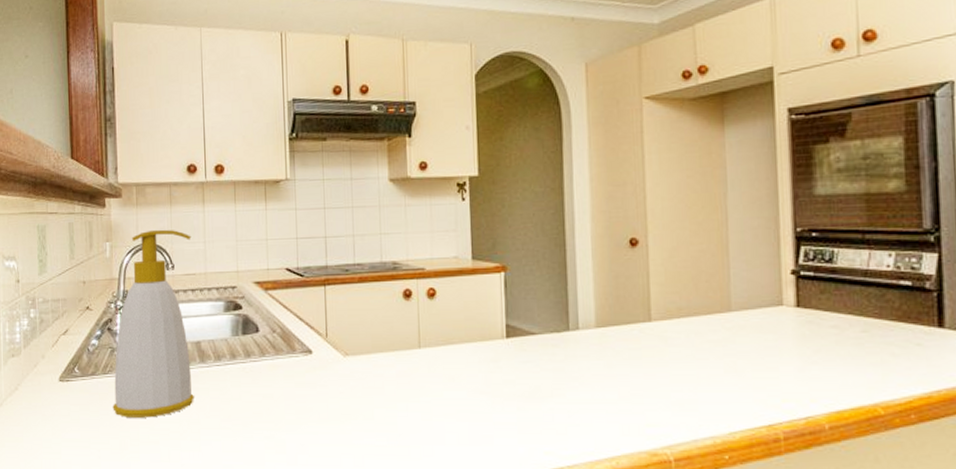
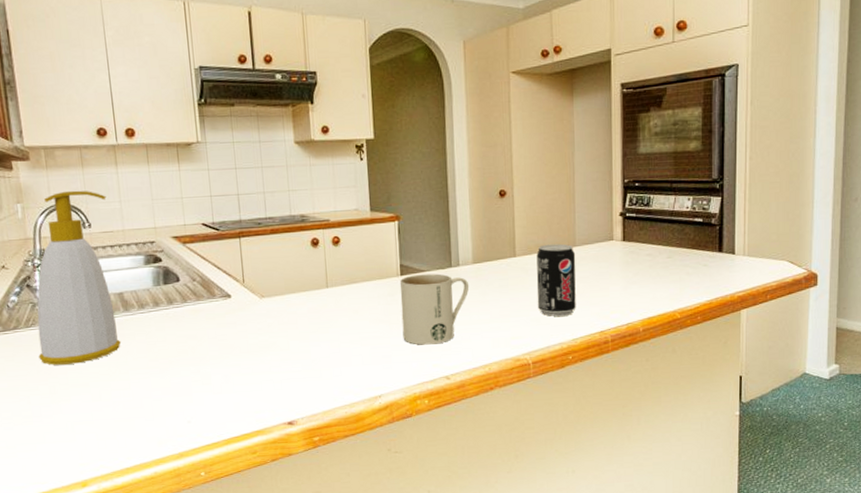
mug: none [505,338,592,426] -> present [399,273,470,345]
beverage can: none [678,307,733,401] -> present [536,243,576,317]

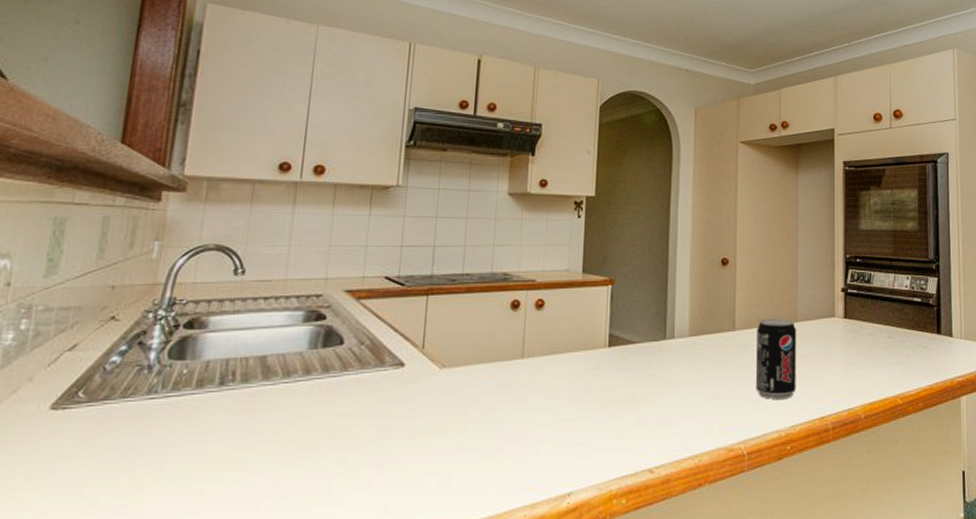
soap bottle: present [37,190,121,365] -> none [128,229,273,450]
mug: present [399,273,470,345] -> none [604,346,684,430]

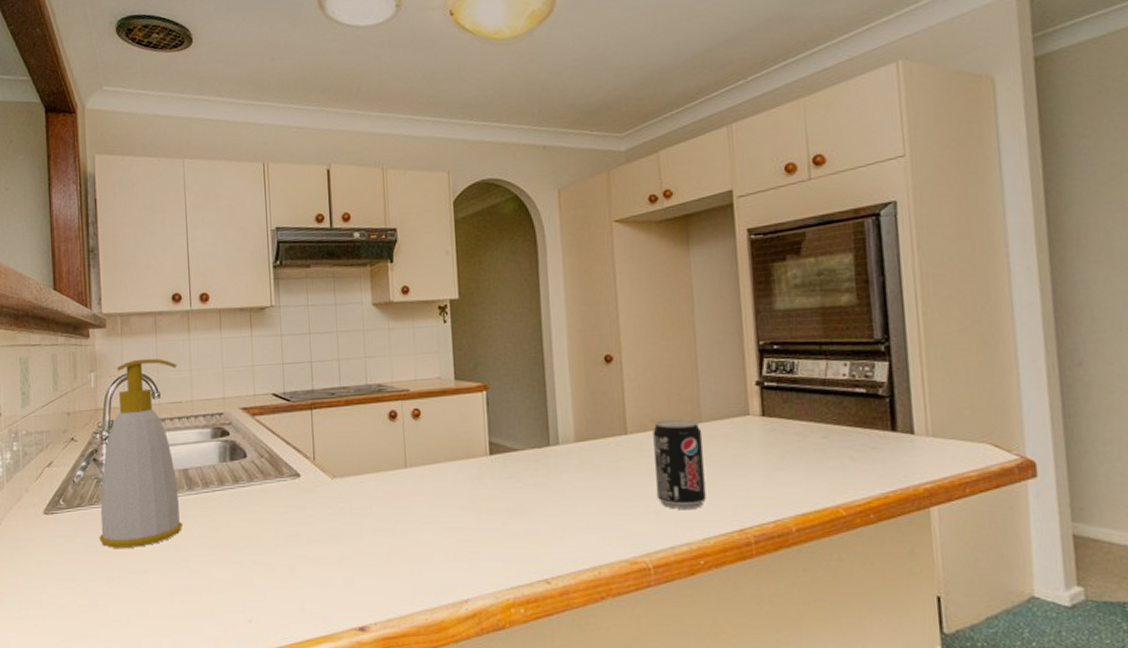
soap bottle: none [128,229,273,450] -> present [99,358,183,548]

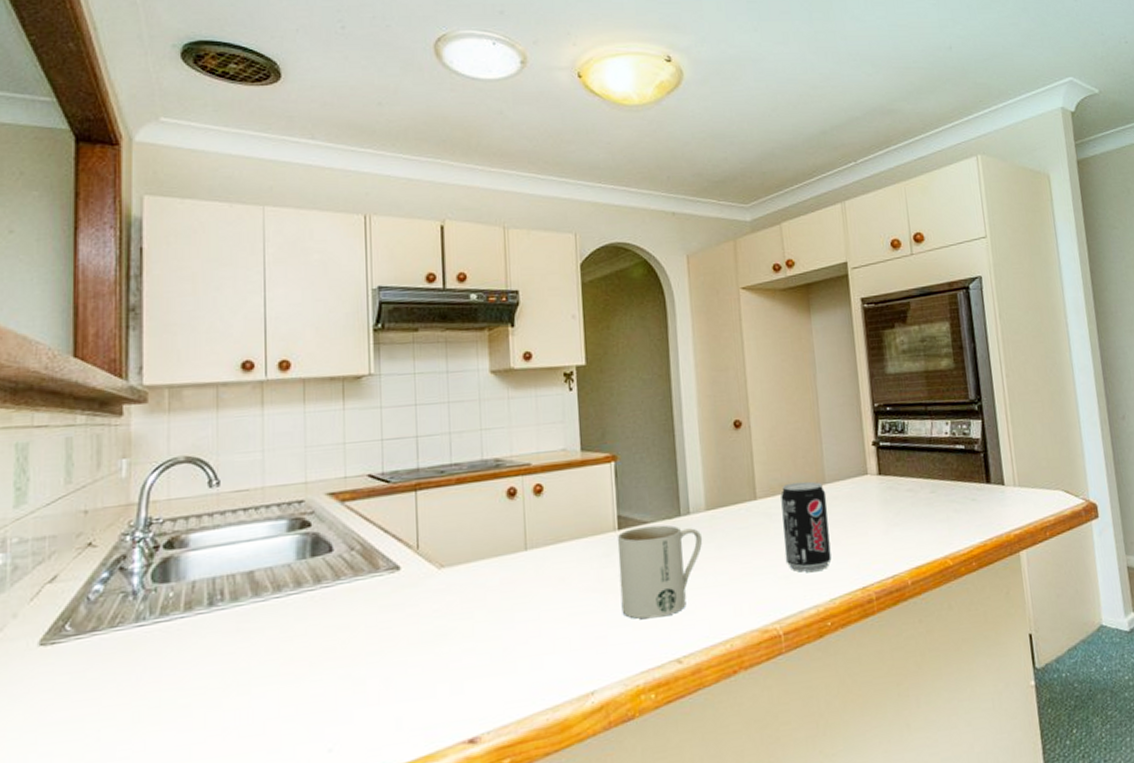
soap bottle: present [99,358,183,548] -> none [122,438,245,680]
mug: none [488,453,572,540] -> present [617,525,703,619]

